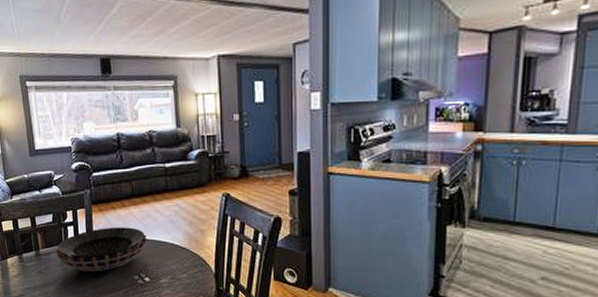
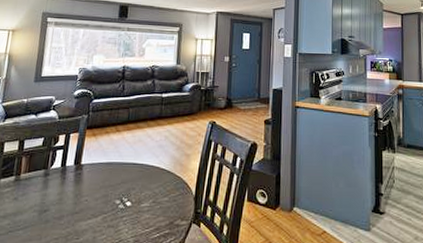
decorative bowl: present [55,227,147,272] -> none [37,151,135,197]

